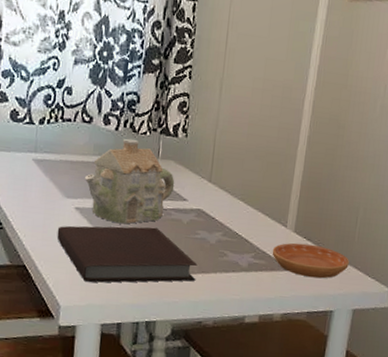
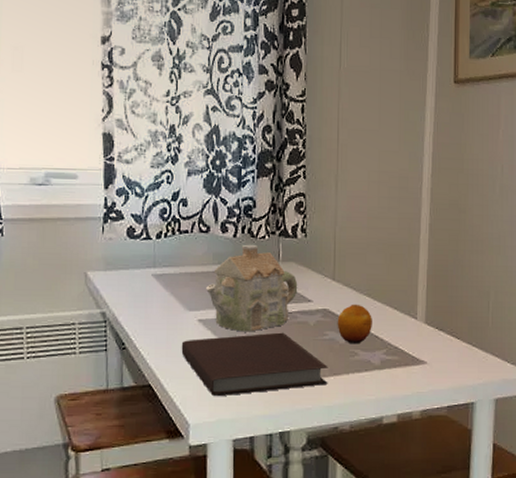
fruit: none [209,206,244,246] -> present [337,304,372,344]
saucer: present [272,242,349,279] -> none [404,334,485,369]

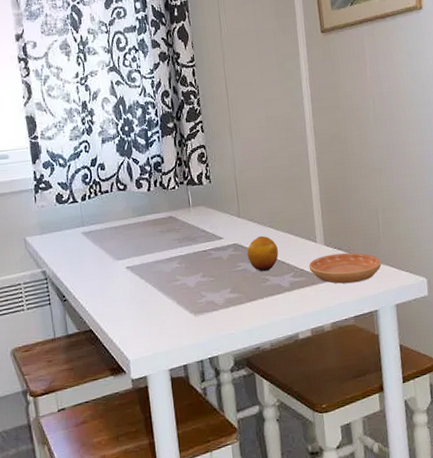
notebook: present [181,332,328,397] -> none [114,269,246,333]
teapot: present [206,244,298,332] -> none [130,195,209,273]
saucer: none [404,334,485,369] -> present [308,252,381,284]

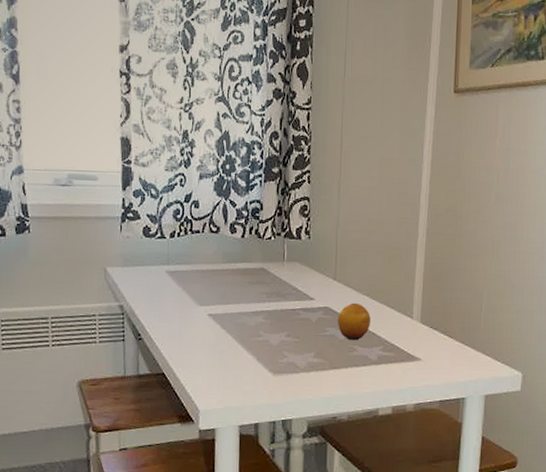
saucer: present [308,252,381,284] -> none [400,333,477,367]

